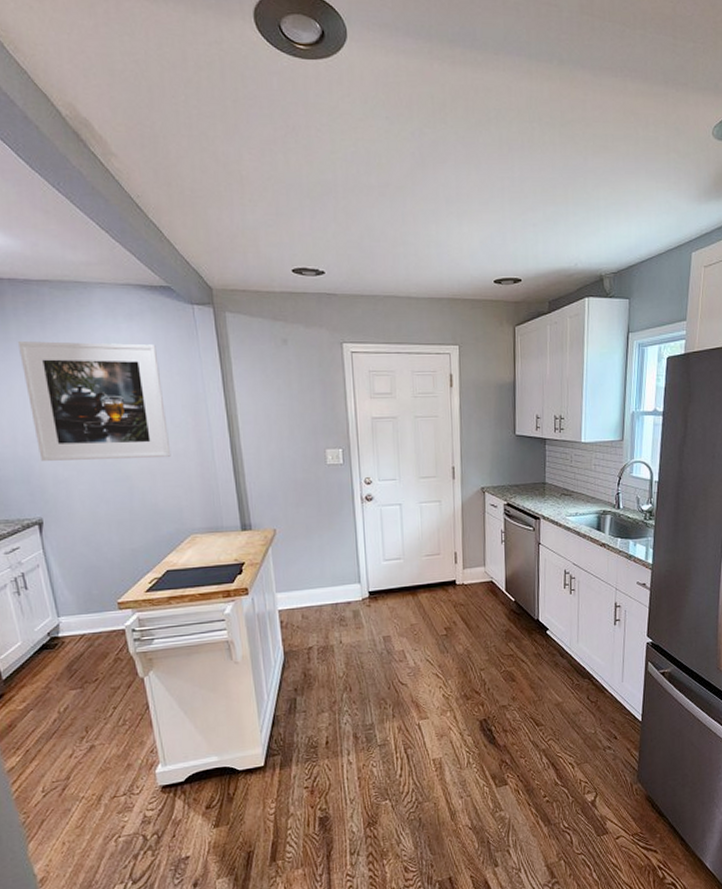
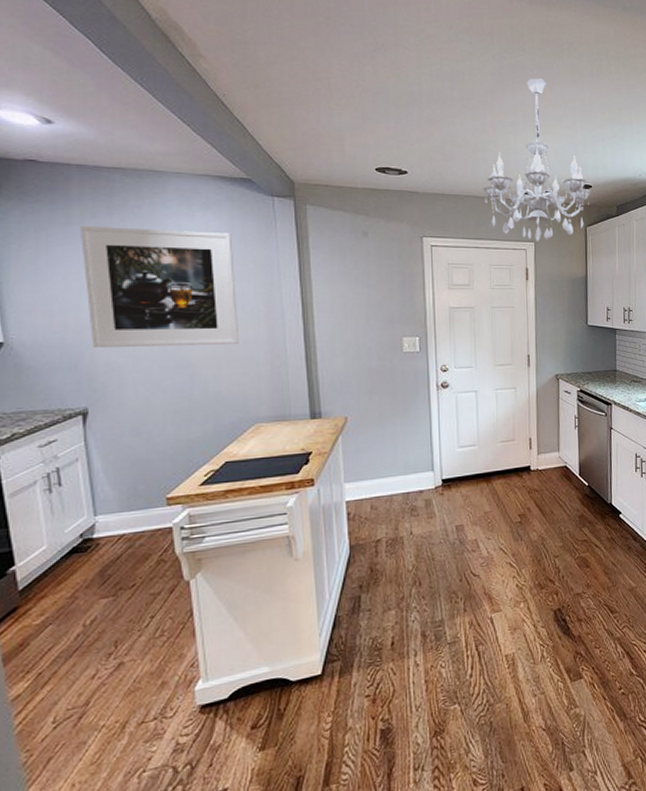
chandelier: none [404,156,520,344] -> present [483,78,591,241]

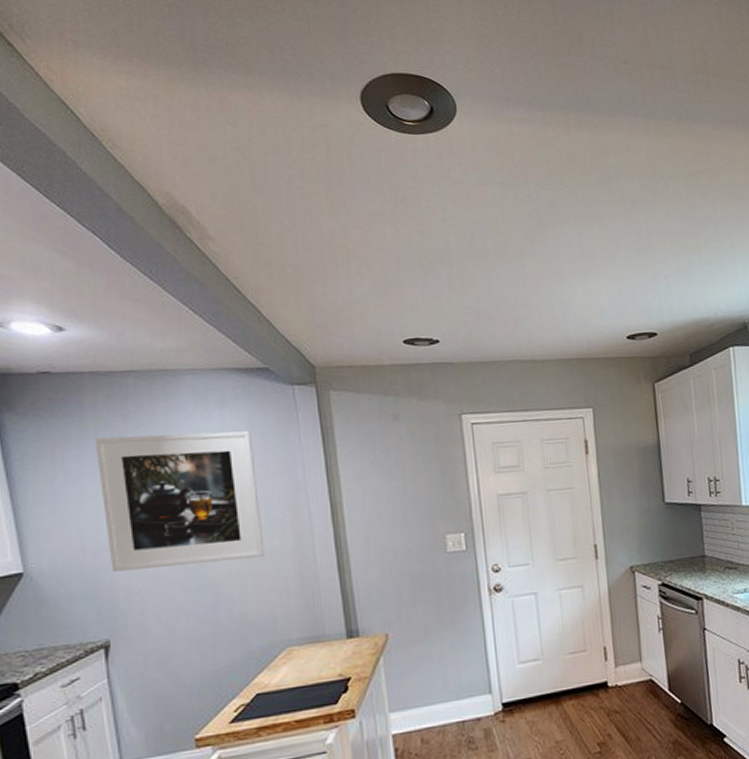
chandelier: present [483,78,591,241] -> none [527,213,657,407]

